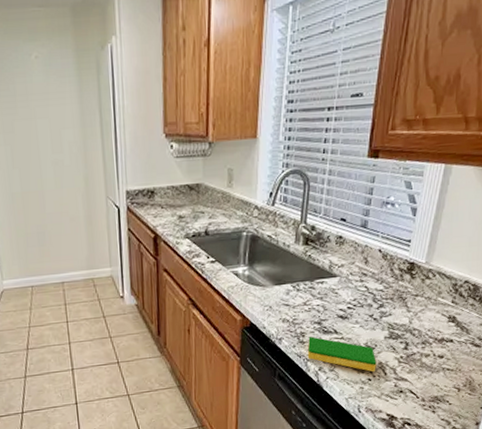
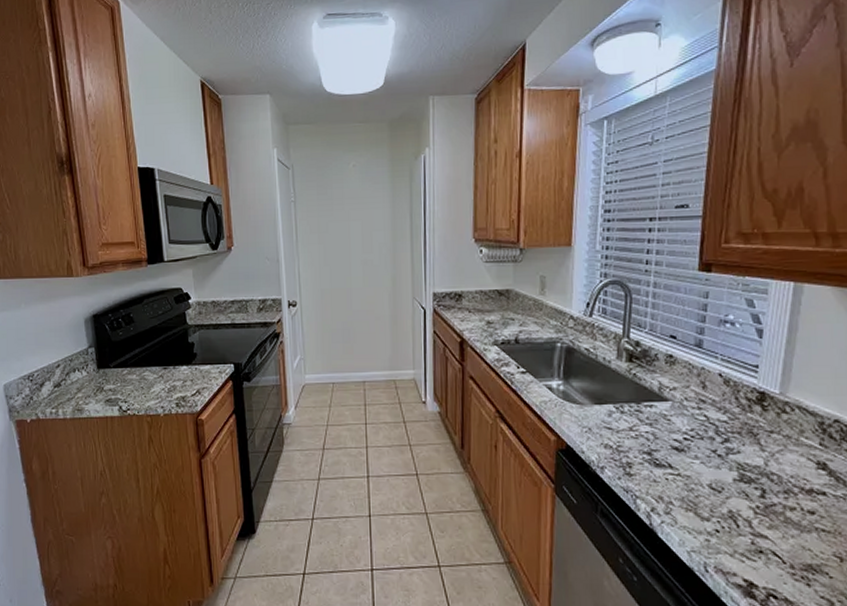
dish sponge: present [307,336,376,372] -> none [635,469,725,522]

